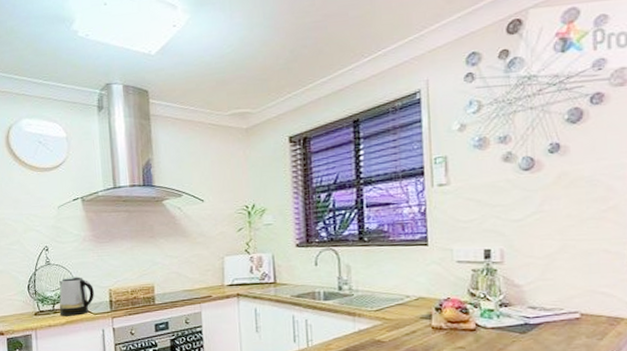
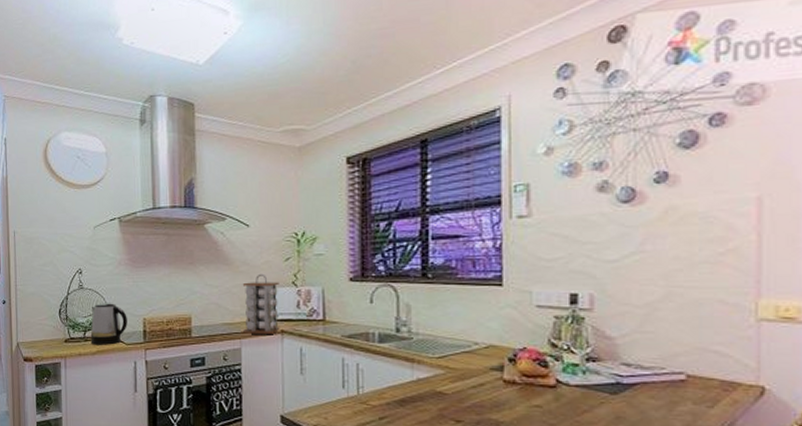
spice rack: none [200,243,236,299] -> present [242,273,280,335]

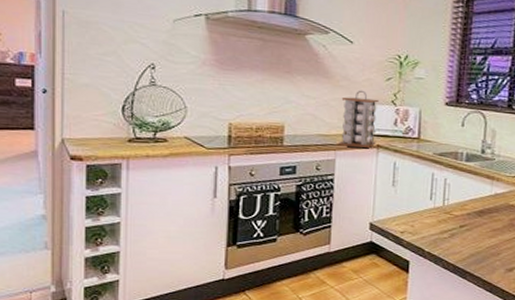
kettle: present [90,303,127,345] -> none [162,103,210,148]

